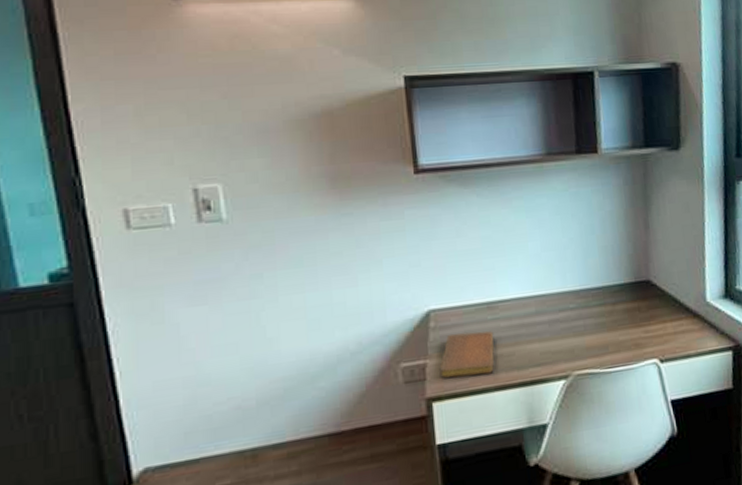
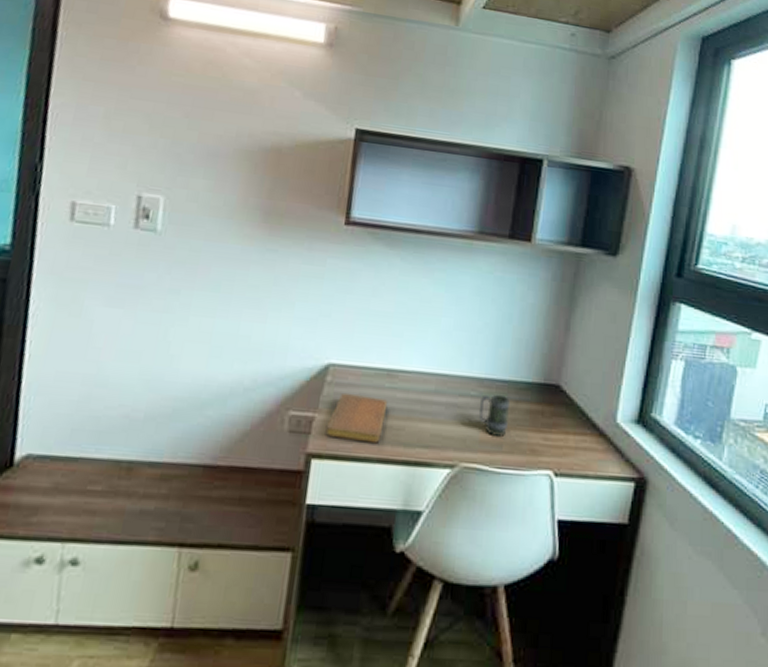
mug: none [580,301,610,340] -> present [478,394,510,436]

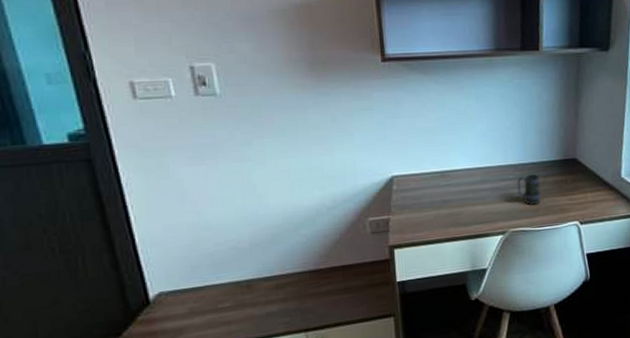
notebook: present [325,394,388,444] -> none [400,194,446,231]

